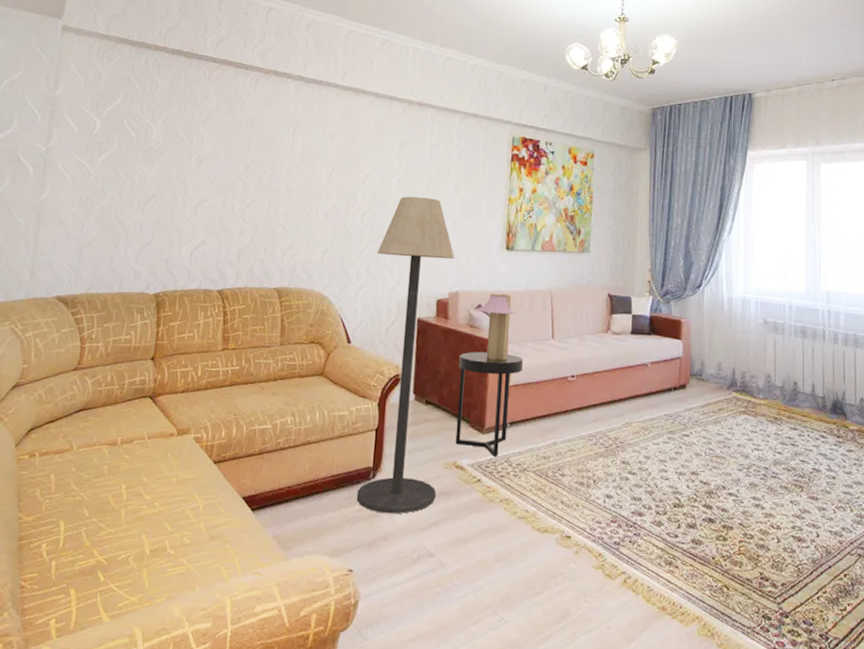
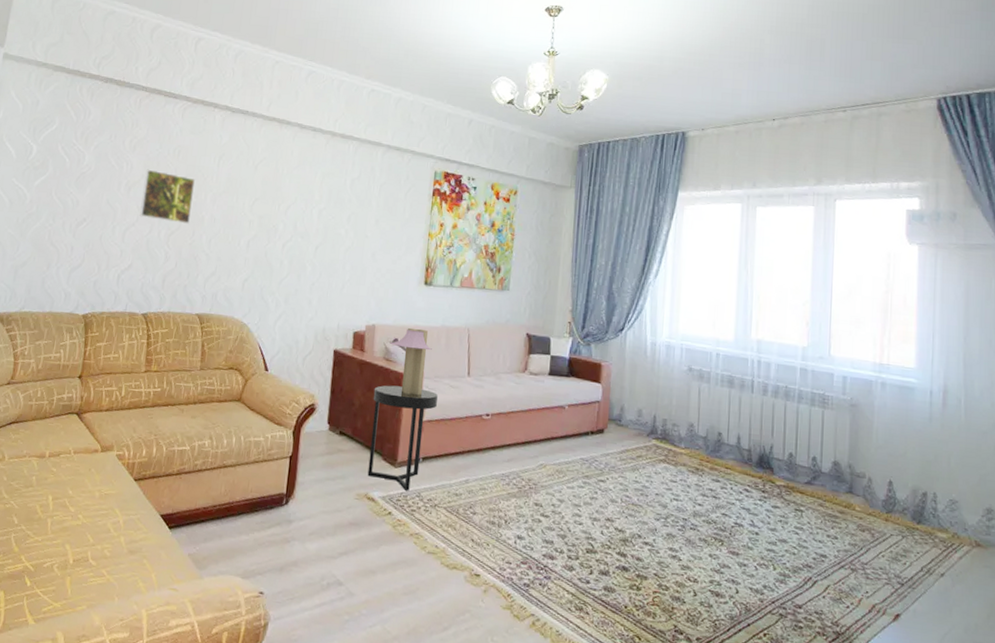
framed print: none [212,142,269,197] -> present [139,169,195,224]
floor lamp: present [356,196,455,514] -> none [269,228,373,541]

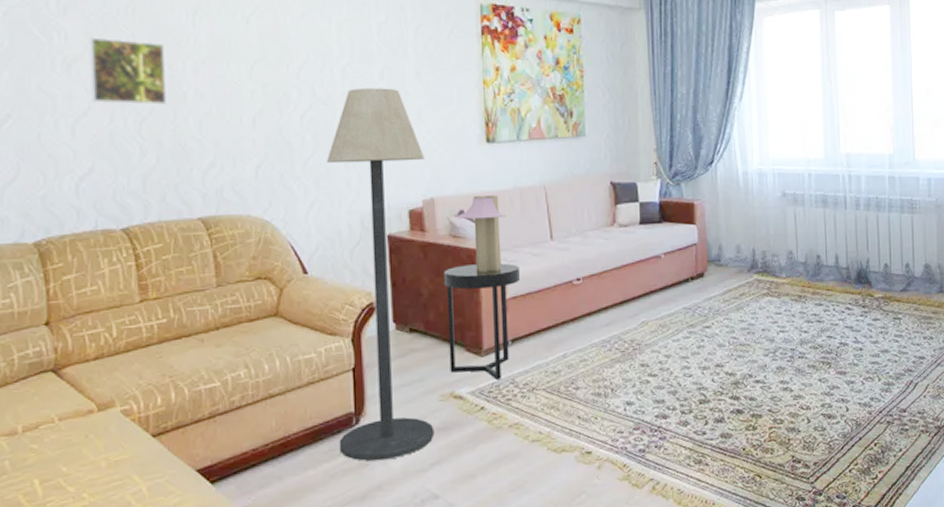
floor lamp: none [269,228,373,541] -> present [326,88,435,462]

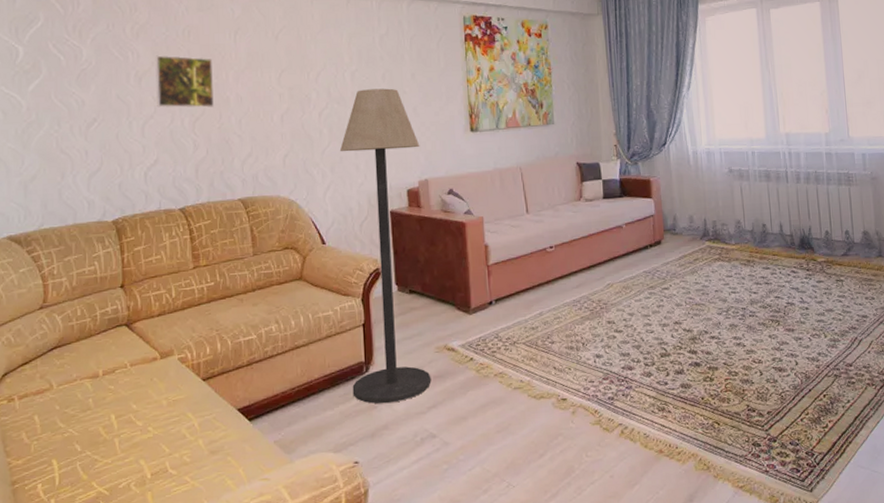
side table: present [443,263,520,379] -> none [436,233,501,334]
table lamp: present [454,194,506,273] -> none [445,175,488,242]

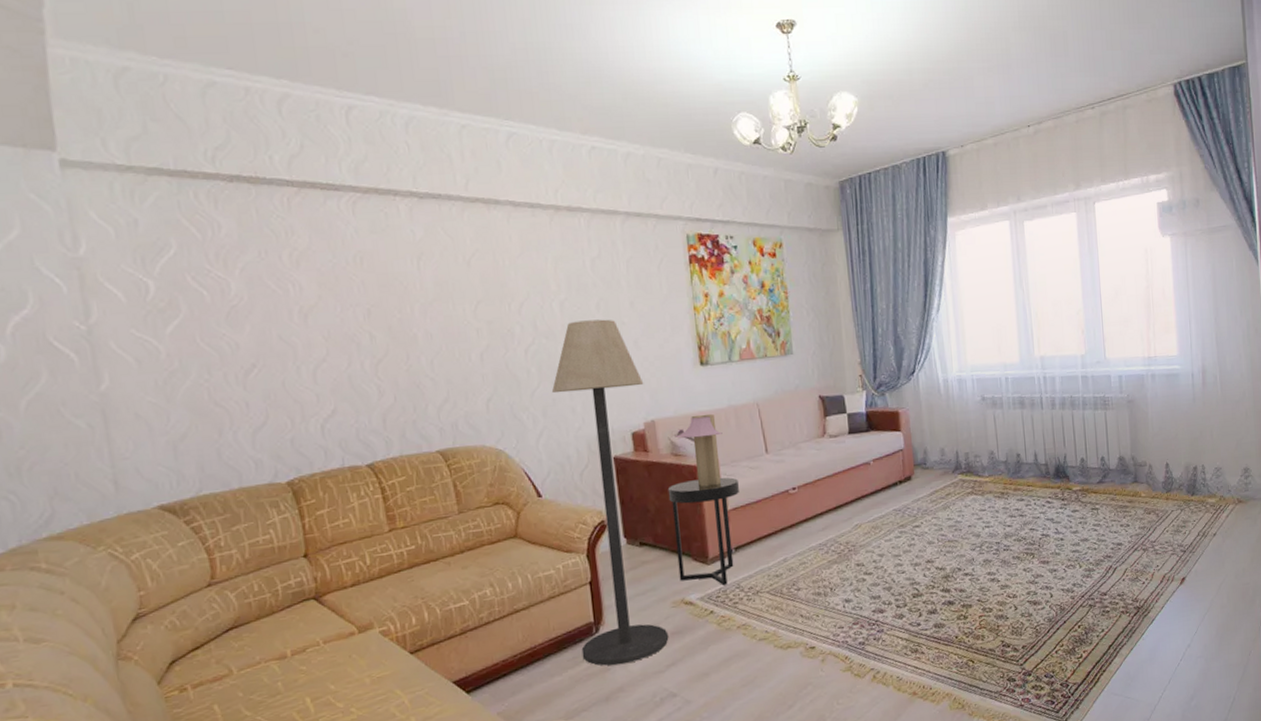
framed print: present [155,55,214,108] -> none [322,287,399,349]
side table: none [436,233,501,334] -> present [667,477,739,585]
table lamp: none [445,175,488,242] -> present [674,413,723,487]

